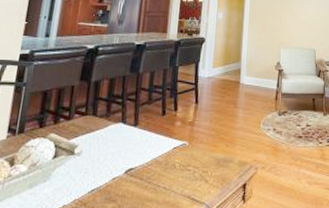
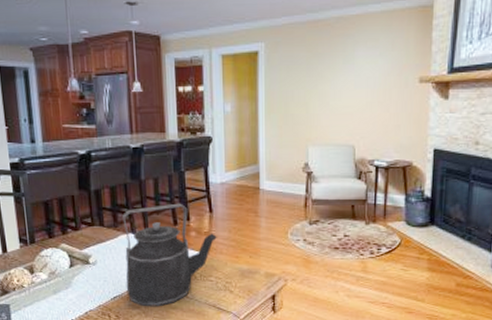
kettle: none [106,94,199,200] -> present [123,203,217,307]

